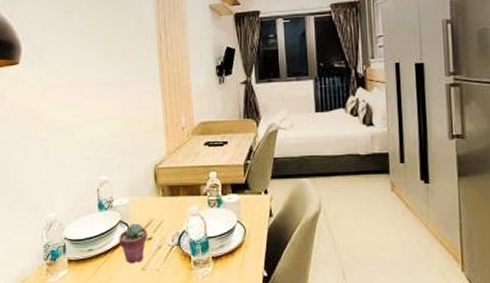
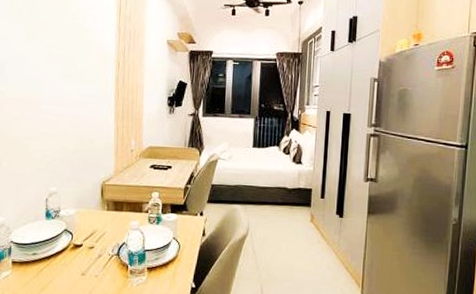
potted succulent: present [119,223,148,264] -> none [62,233,90,269]

